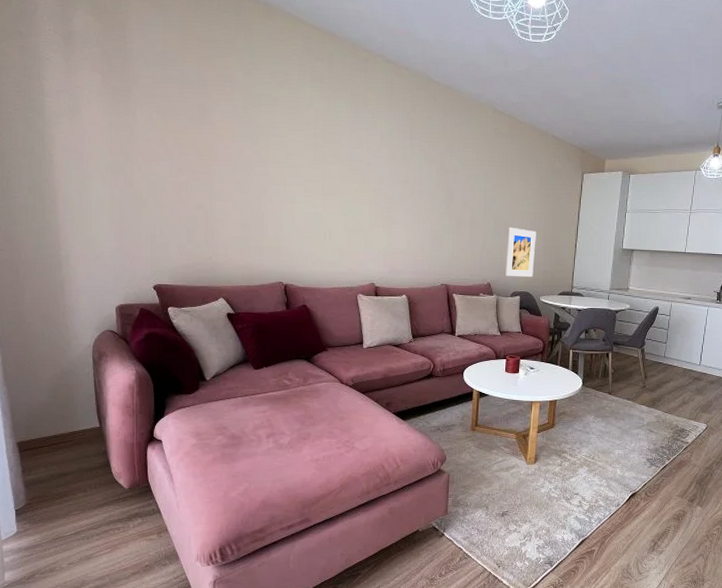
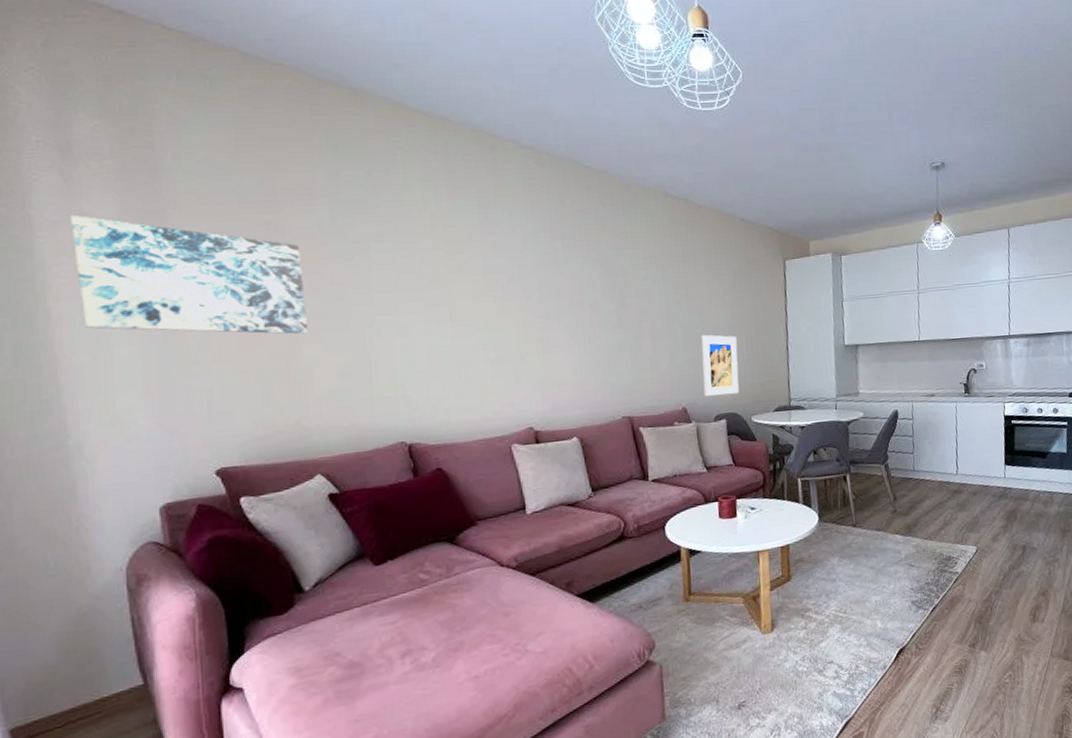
wall art: none [69,88,222,193] -> present [71,215,308,335]

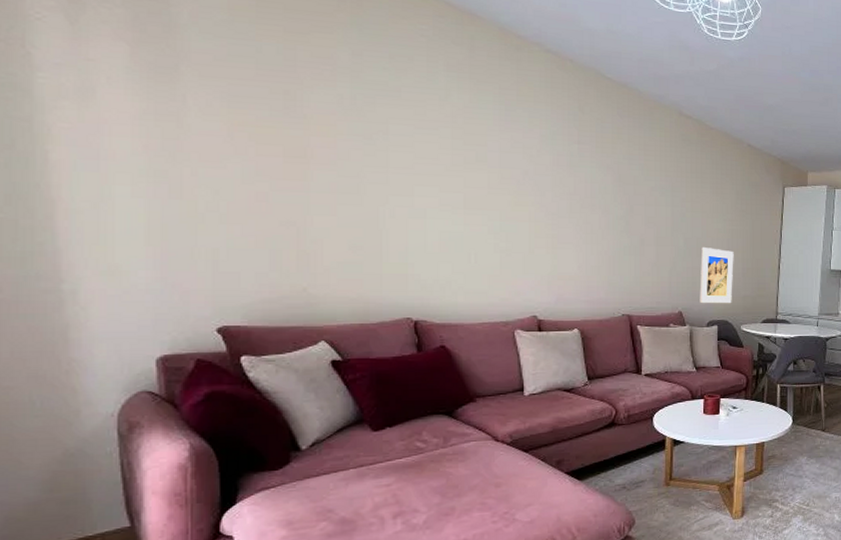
wall art: present [71,215,308,335] -> none [75,60,320,206]

